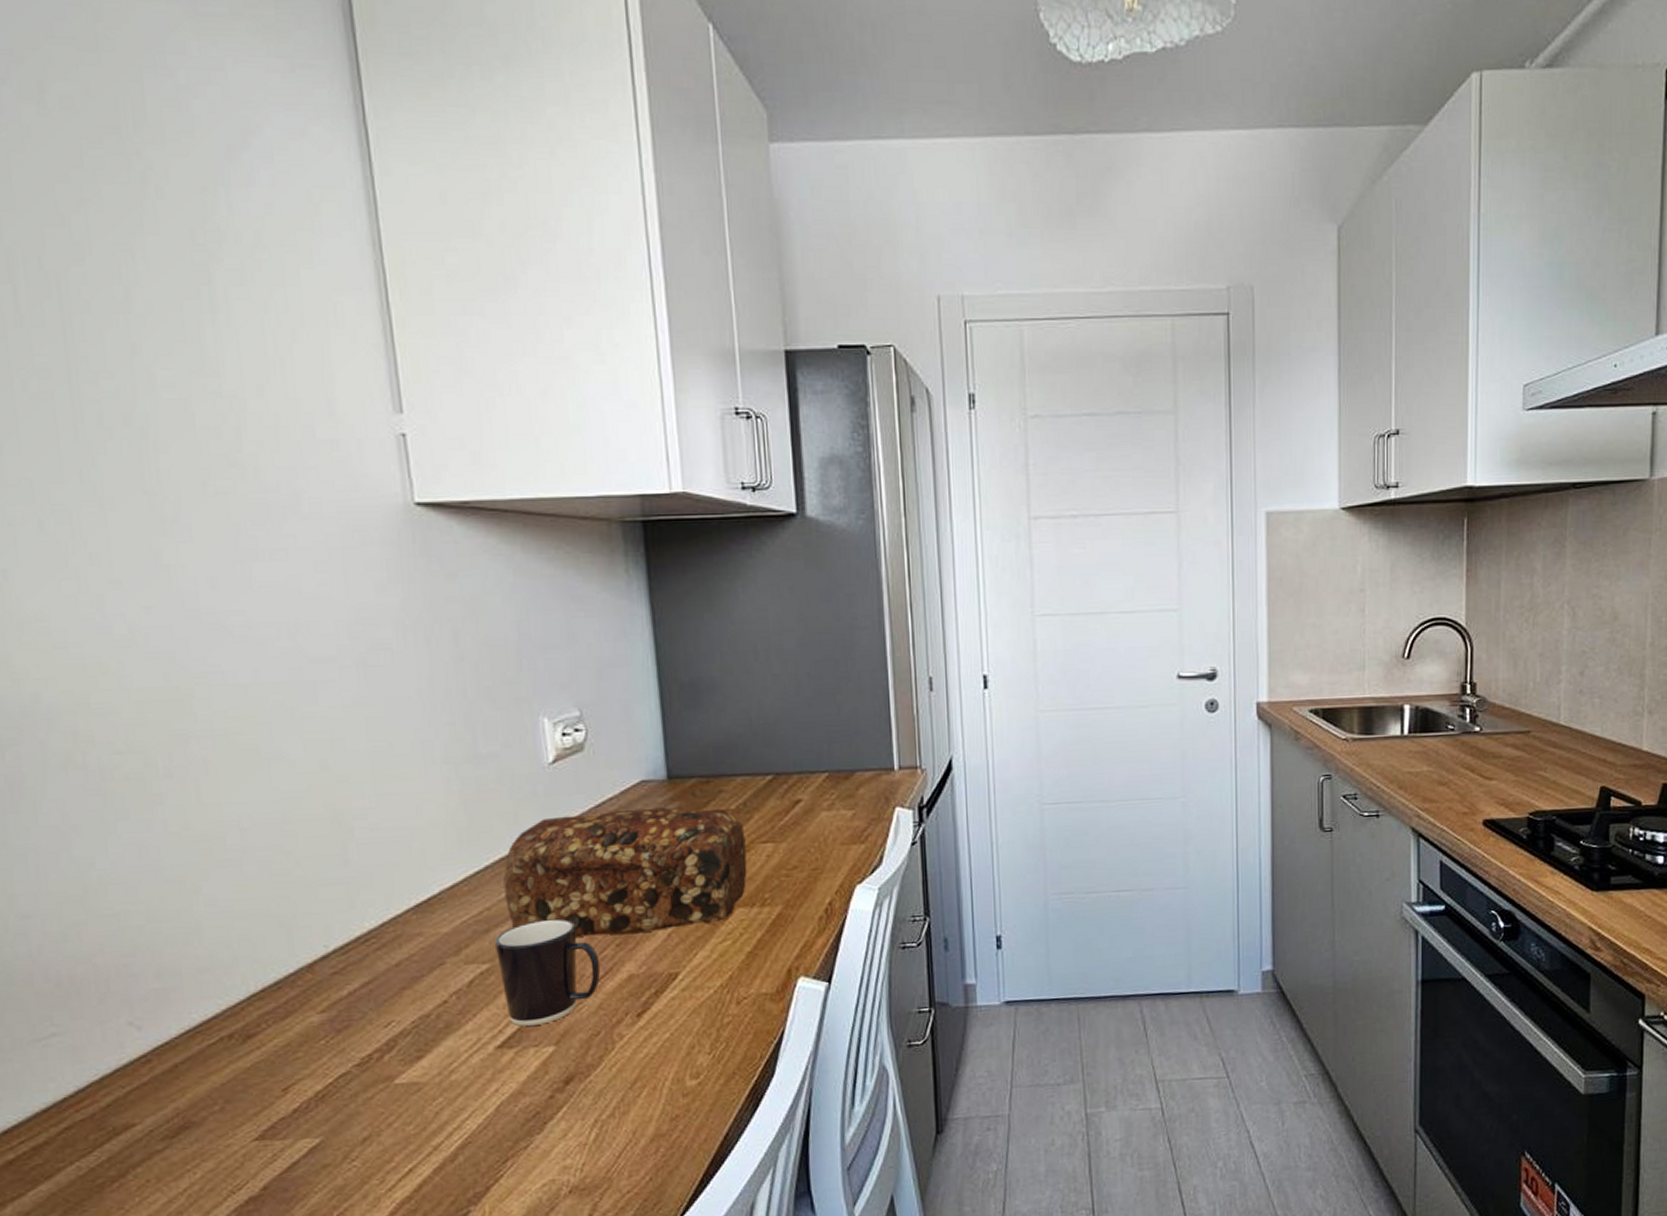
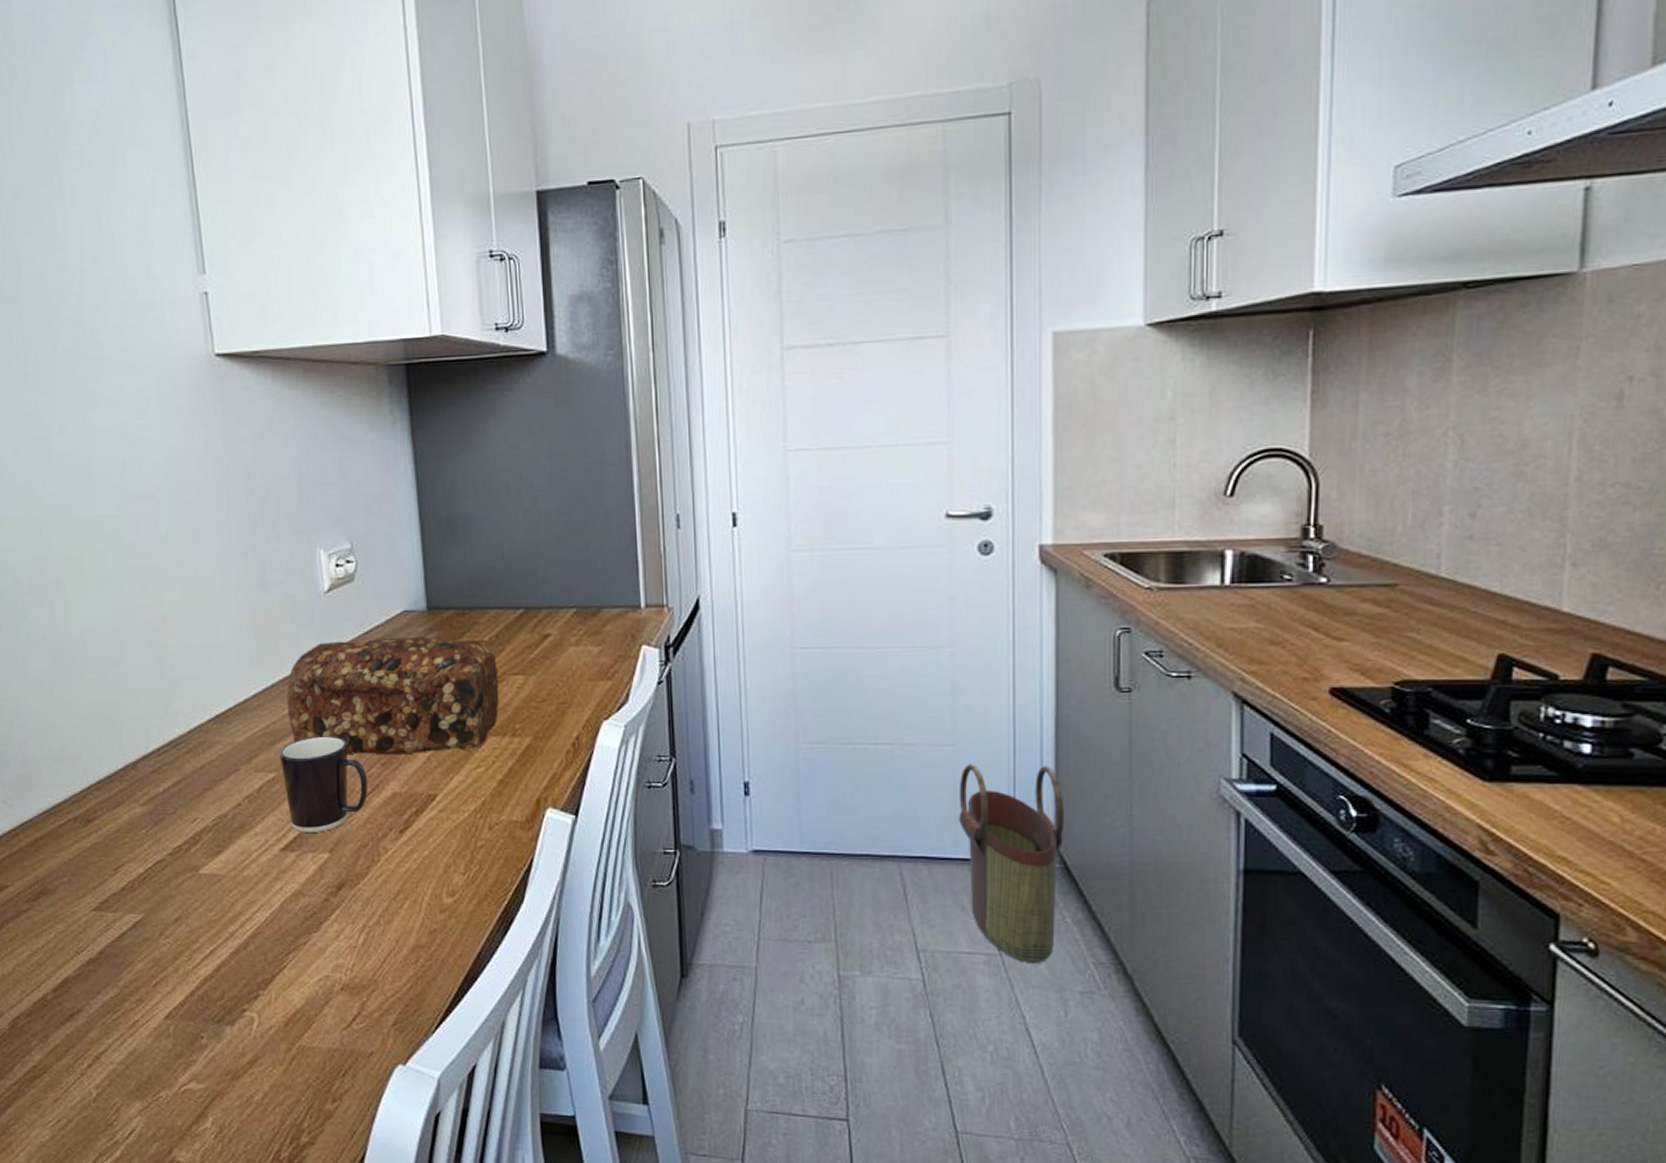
shopping bag: none [1191,901,1280,1082] -> present [958,763,1065,964]

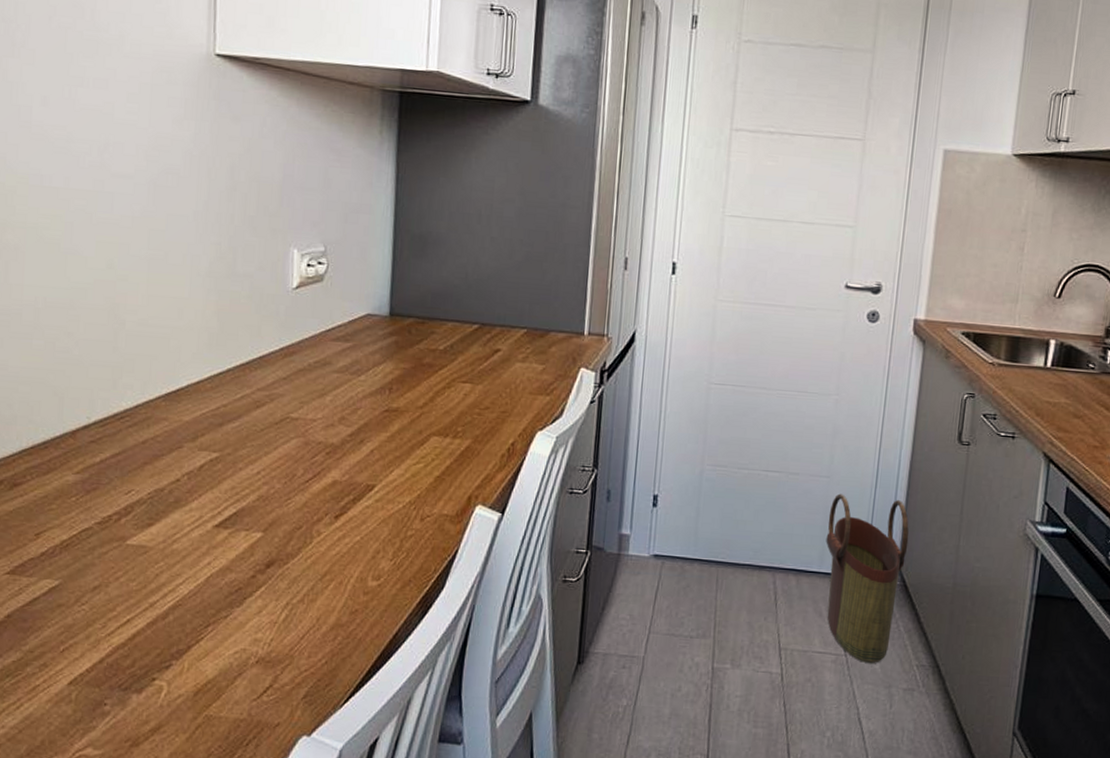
mug: present [279,736,368,832] -> none [225,421,311,513]
bread loaf: present [286,636,499,754] -> none [240,335,448,447]

